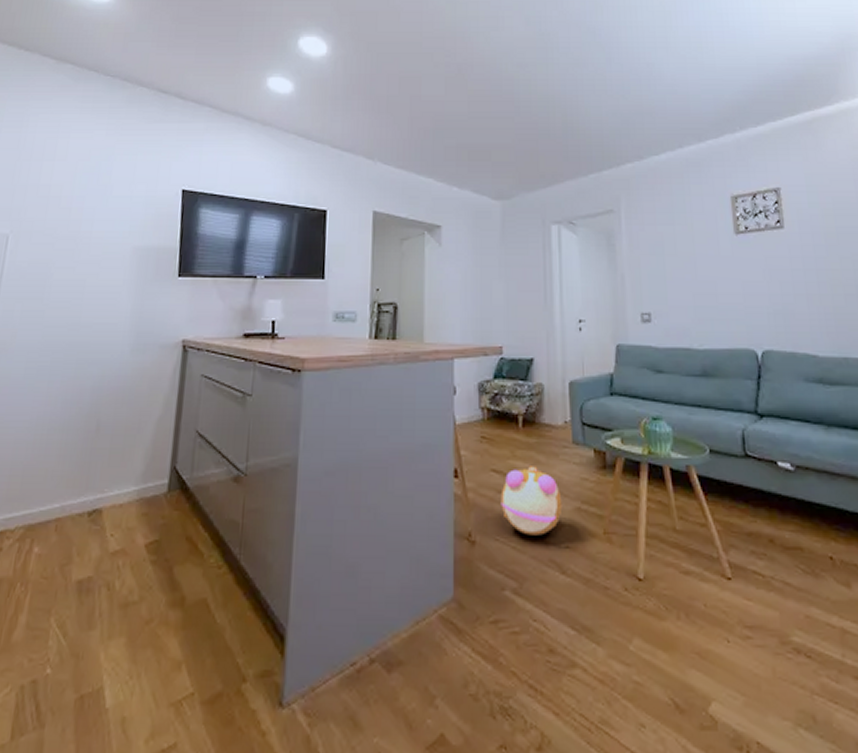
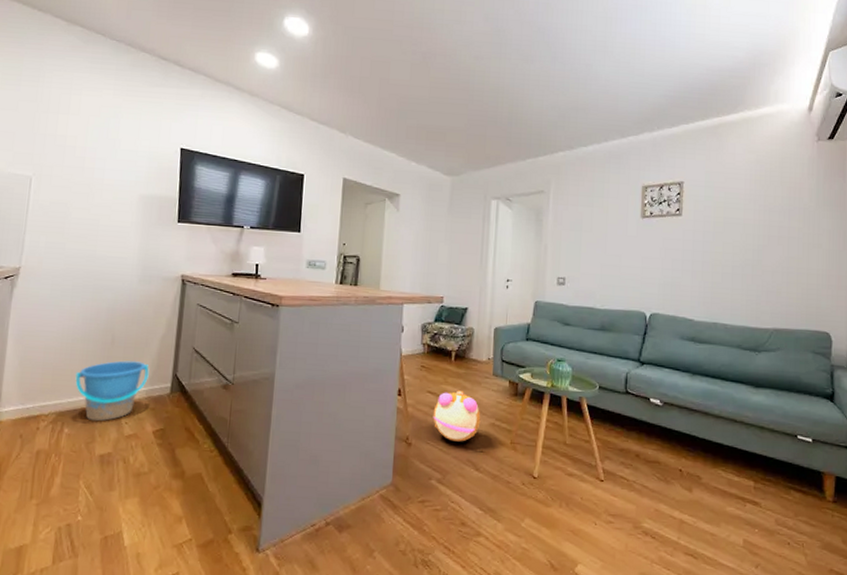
bucket: none [50,453,142,536] -> present [75,360,149,422]

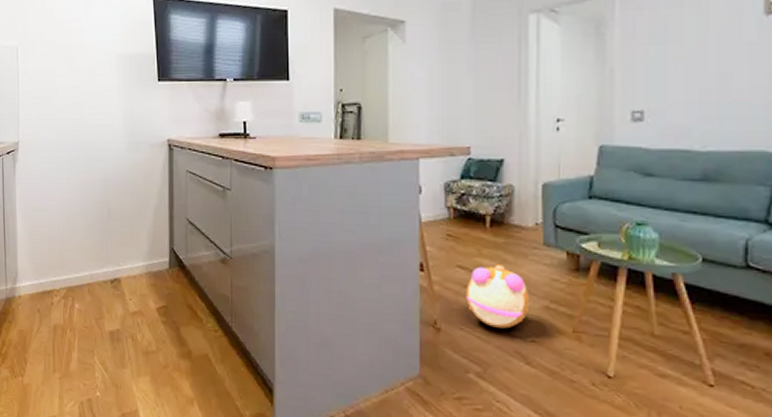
bucket: present [75,360,149,422] -> none [79,234,146,298]

